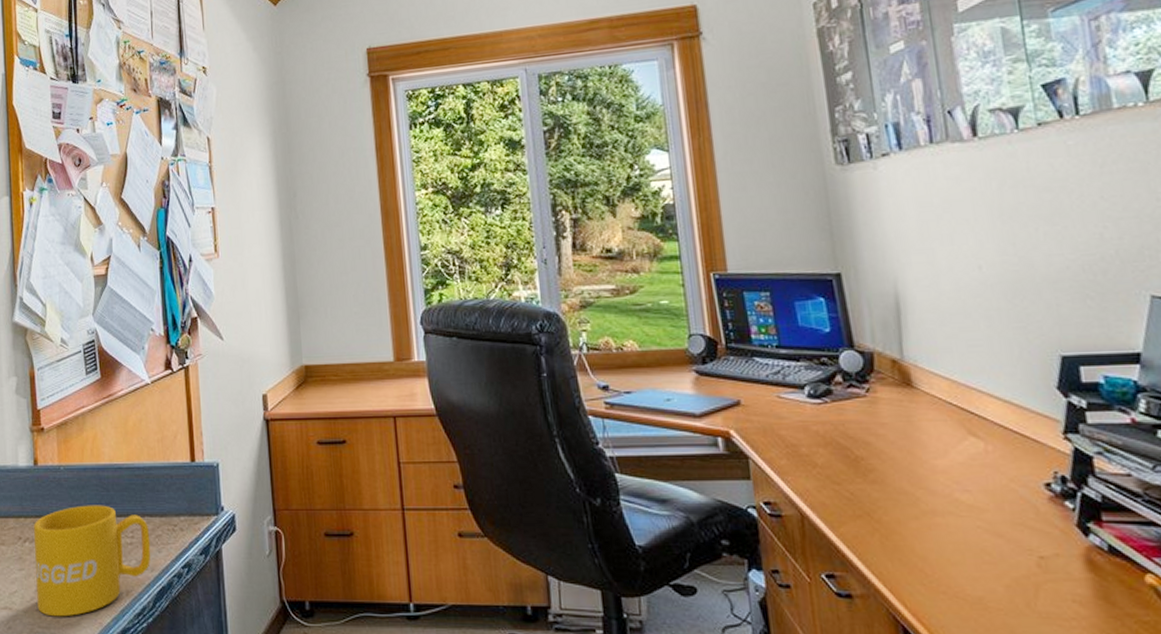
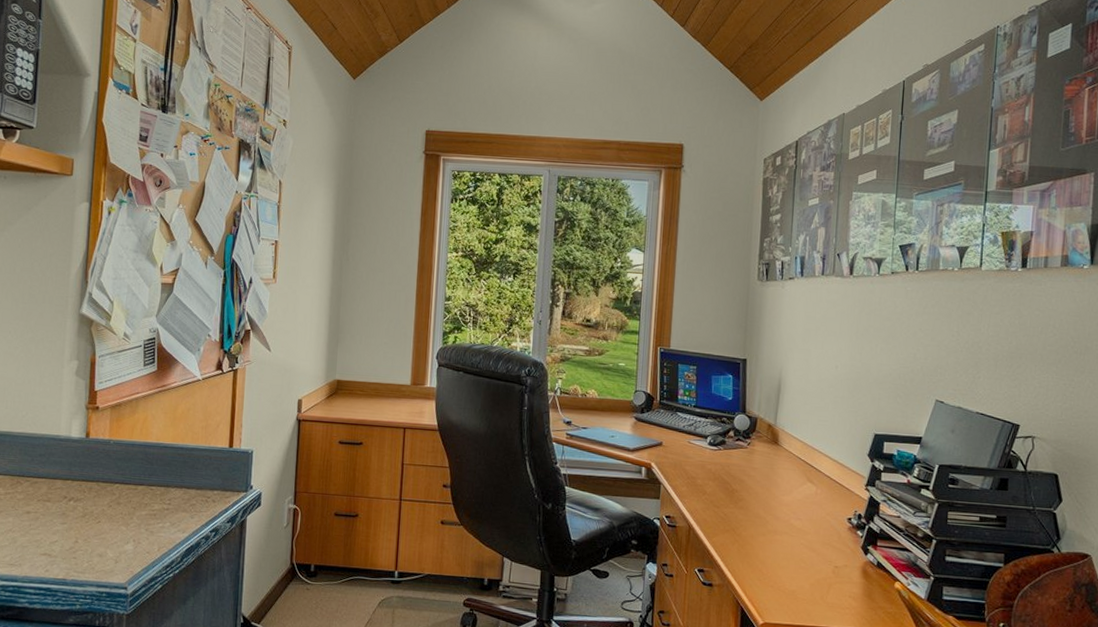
mug: present [34,505,151,617] -> none [75,474,185,565]

